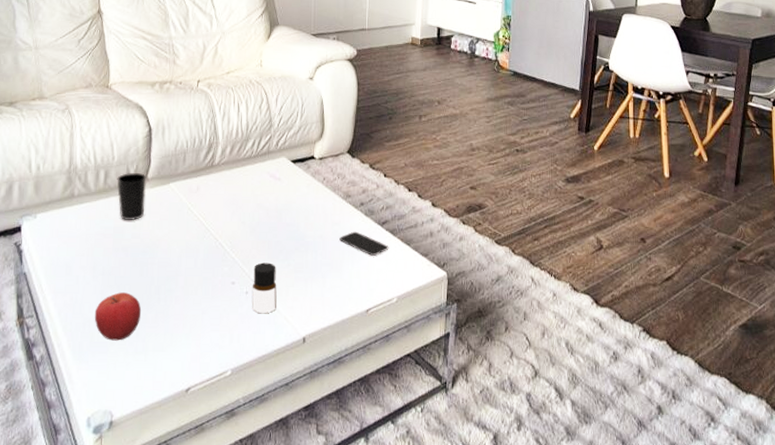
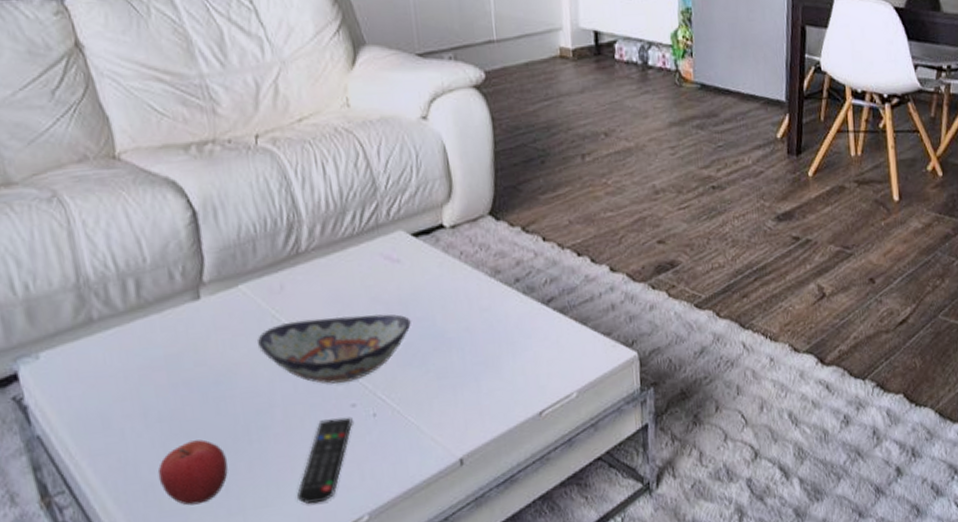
cup: present [117,173,146,220] -> none [155,276,208,344]
decorative bowl: none [176,214,282,264] -> present [258,314,411,384]
remote control: none [184,291,231,355] -> present [297,417,353,505]
bottle: present [252,262,277,314] -> none [379,372,418,439]
smartphone: present [339,231,389,256] -> none [492,316,560,345]

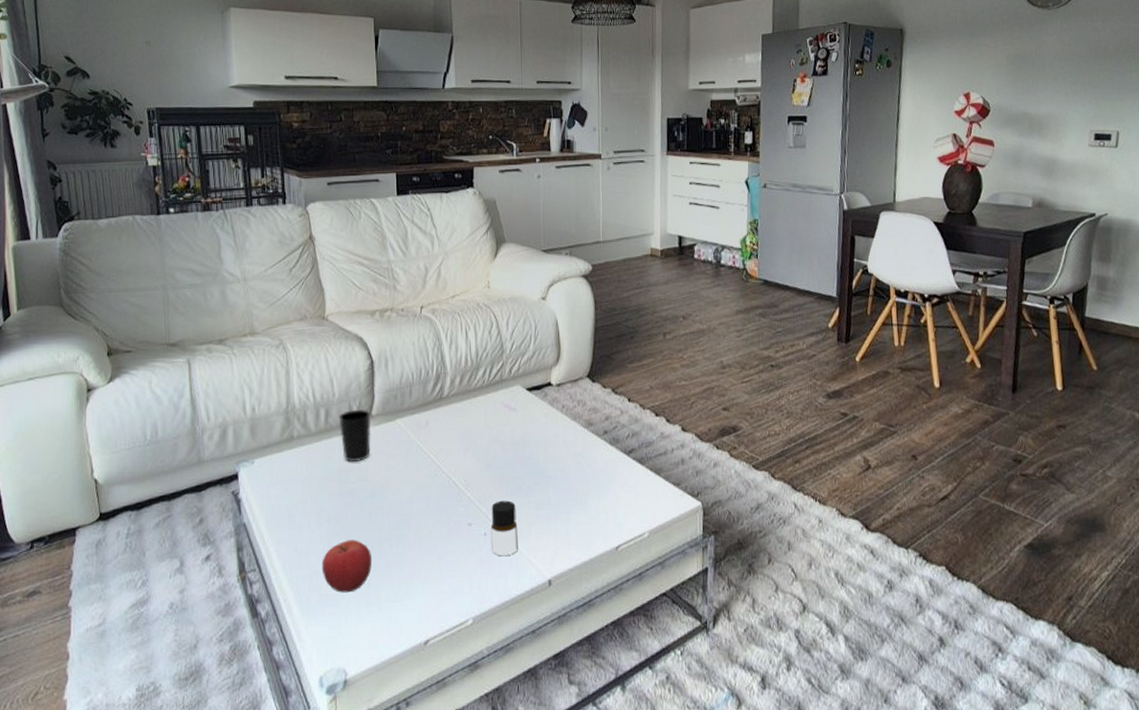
cup: none [155,276,208,344] -> present [339,410,371,462]
decorative bowl: present [258,314,411,384] -> none [405,450,520,505]
remote control: present [297,417,353,505] -> none [420,533,468,604]
bottle: none [379,372,418,439] -> present [491,500,518,557]

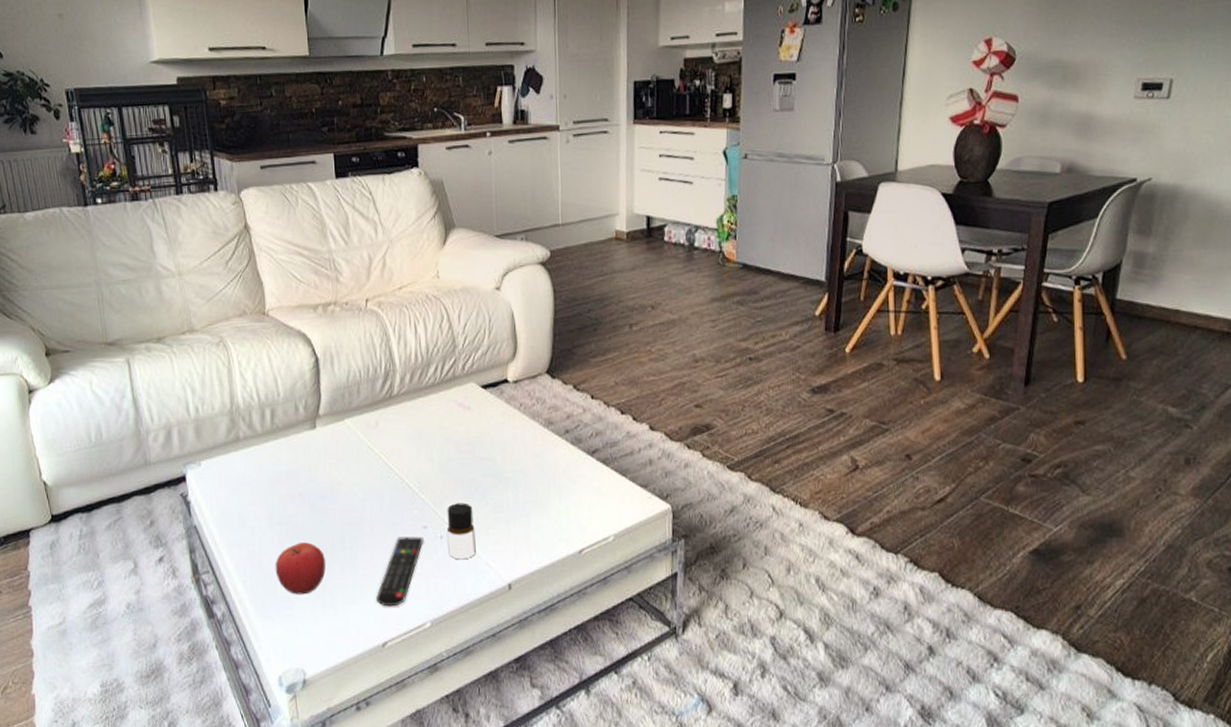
cup: present [339,410,371,462] -> none [285,410,320,463]
remote control: none [420,533,468,604] -> present [376,536,424,607]

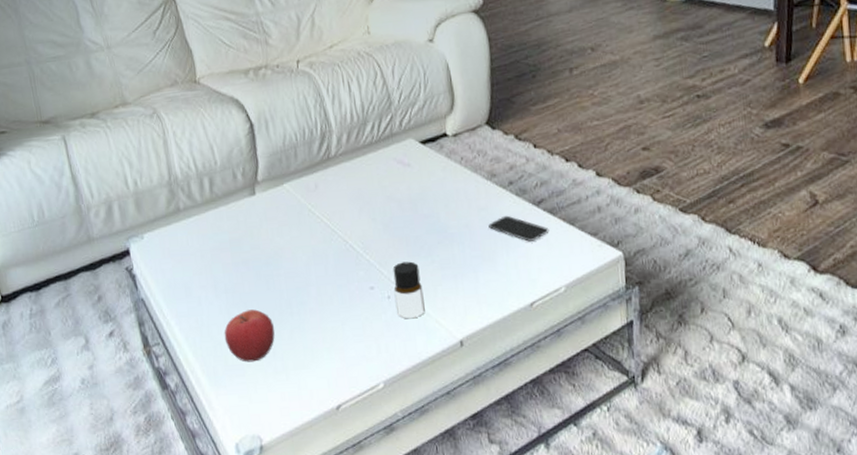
remote control: present [376,536,424,607] -> none [327,297,372,370]
smartphone: none [543,463,602,490] -> present [488,215,550,242]

